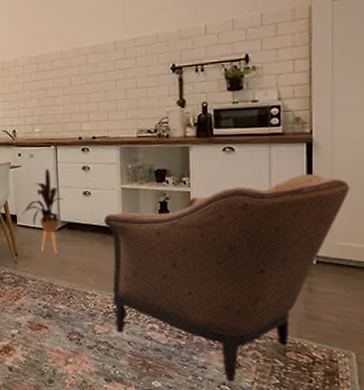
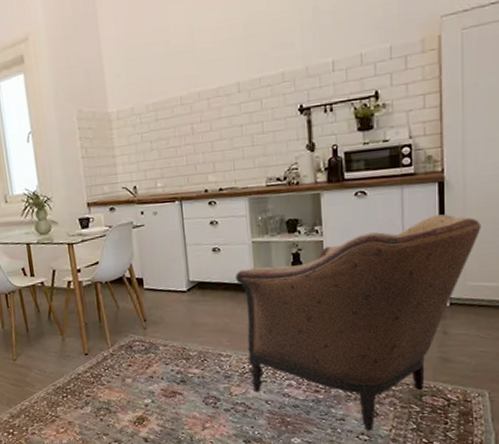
house plant: present [22,169,63,254] -> none [148,226,192,317]

